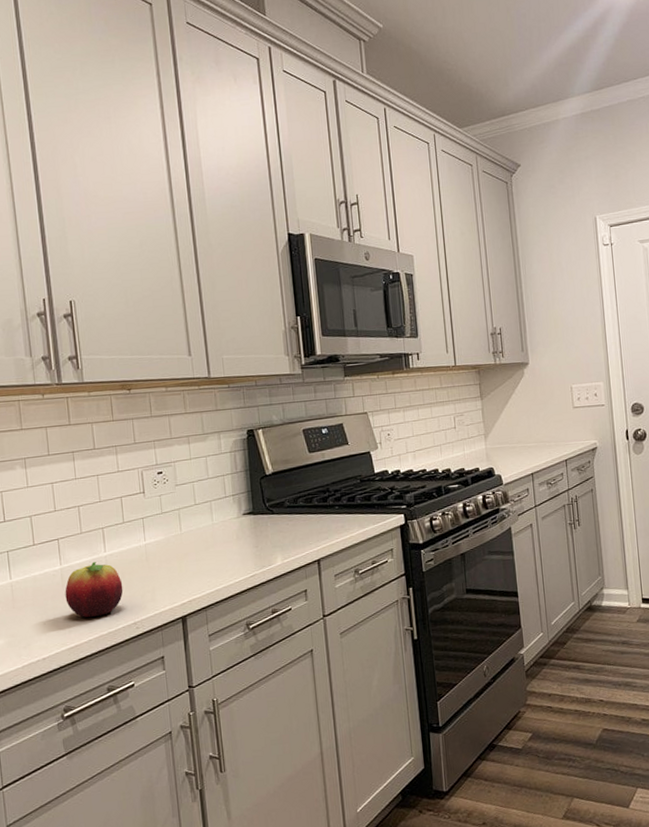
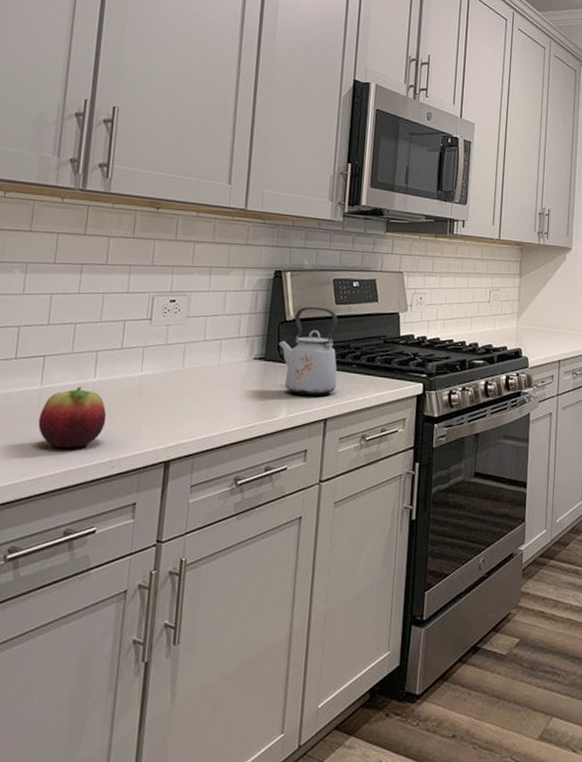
kettle: none [262,457,324,541] -> present [278,306,338,396]

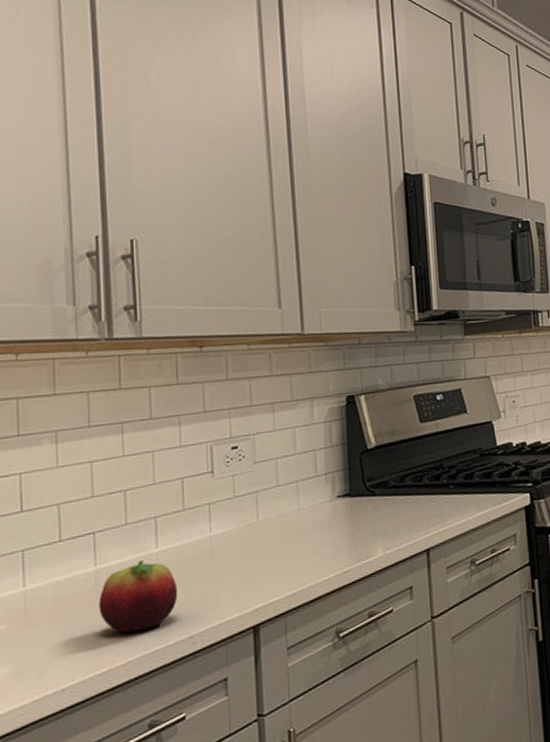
kettle: present [278,306,338,396] -> none [362,428,435,528]

